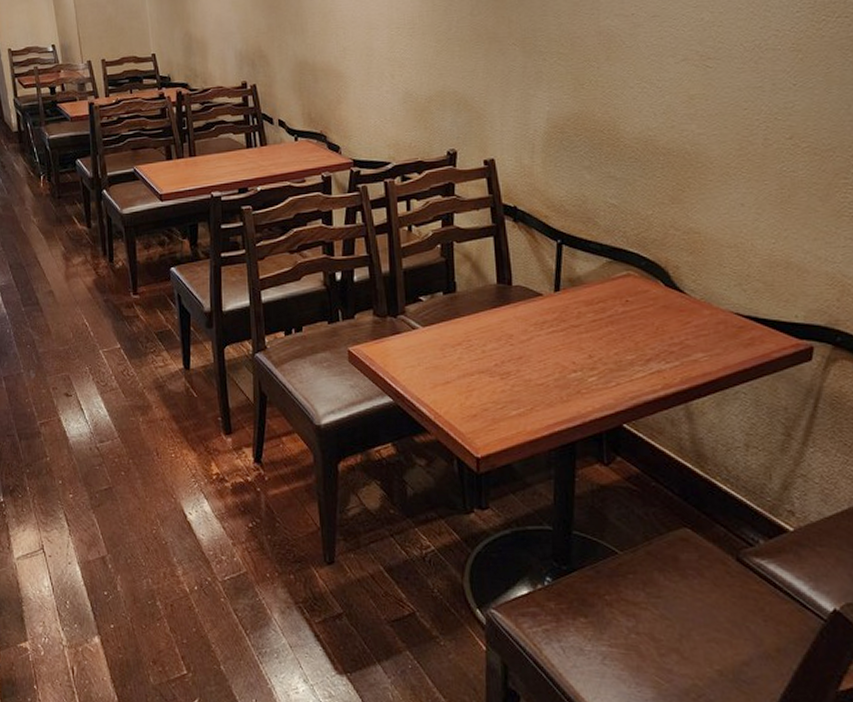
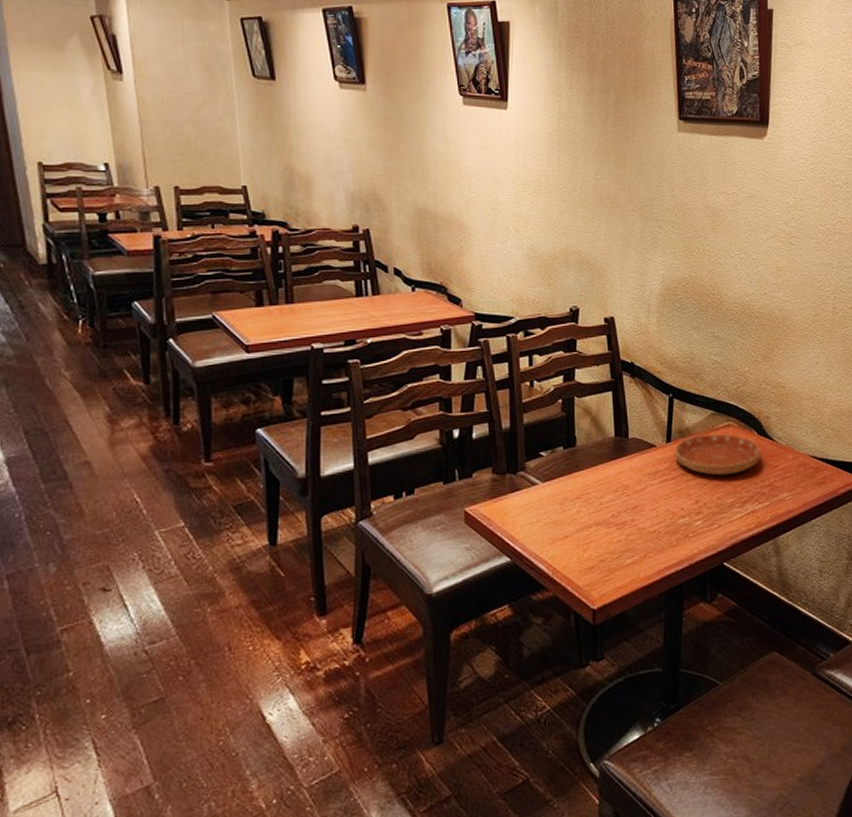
saucer: none [563,284,668,330] -> present [674,433,761,476]

